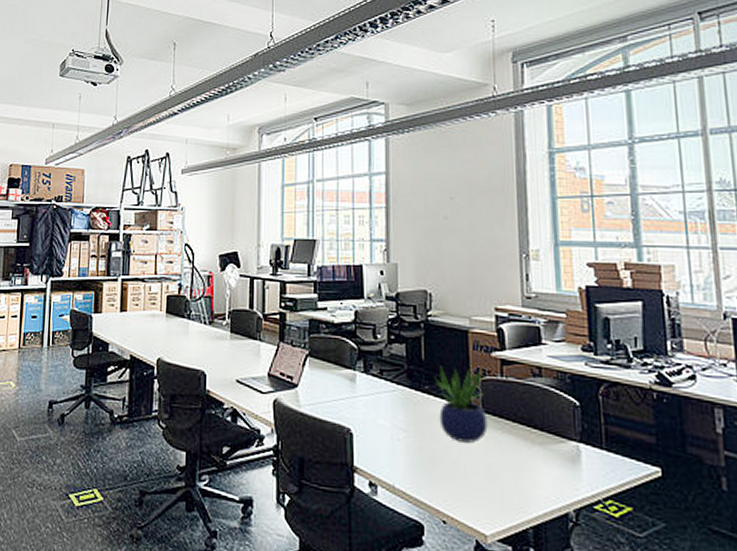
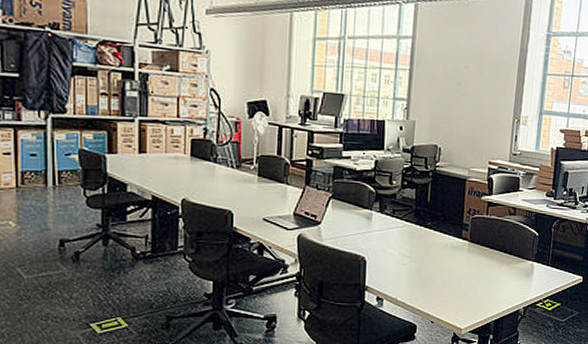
potted plant: present [433,365,488,443] -> none [435,206,473,265]

